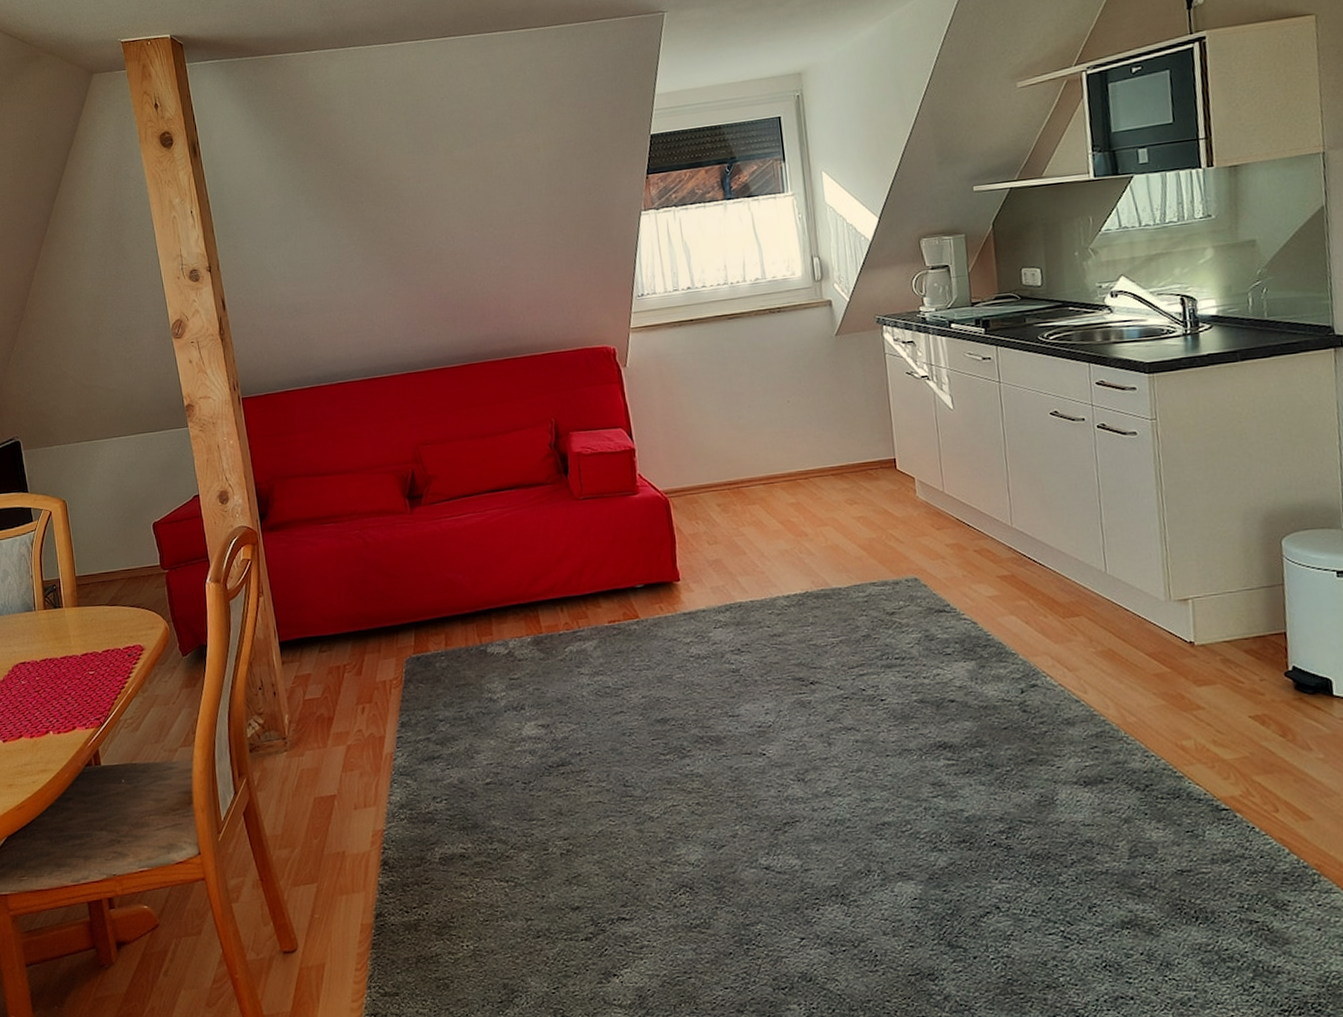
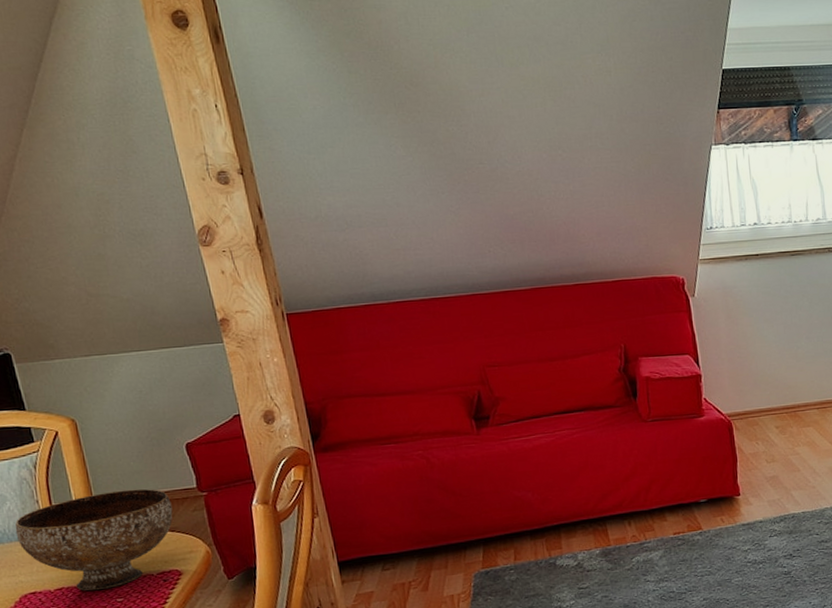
bowl: none [13,566,139,662] -> present [15,488,173,591]

